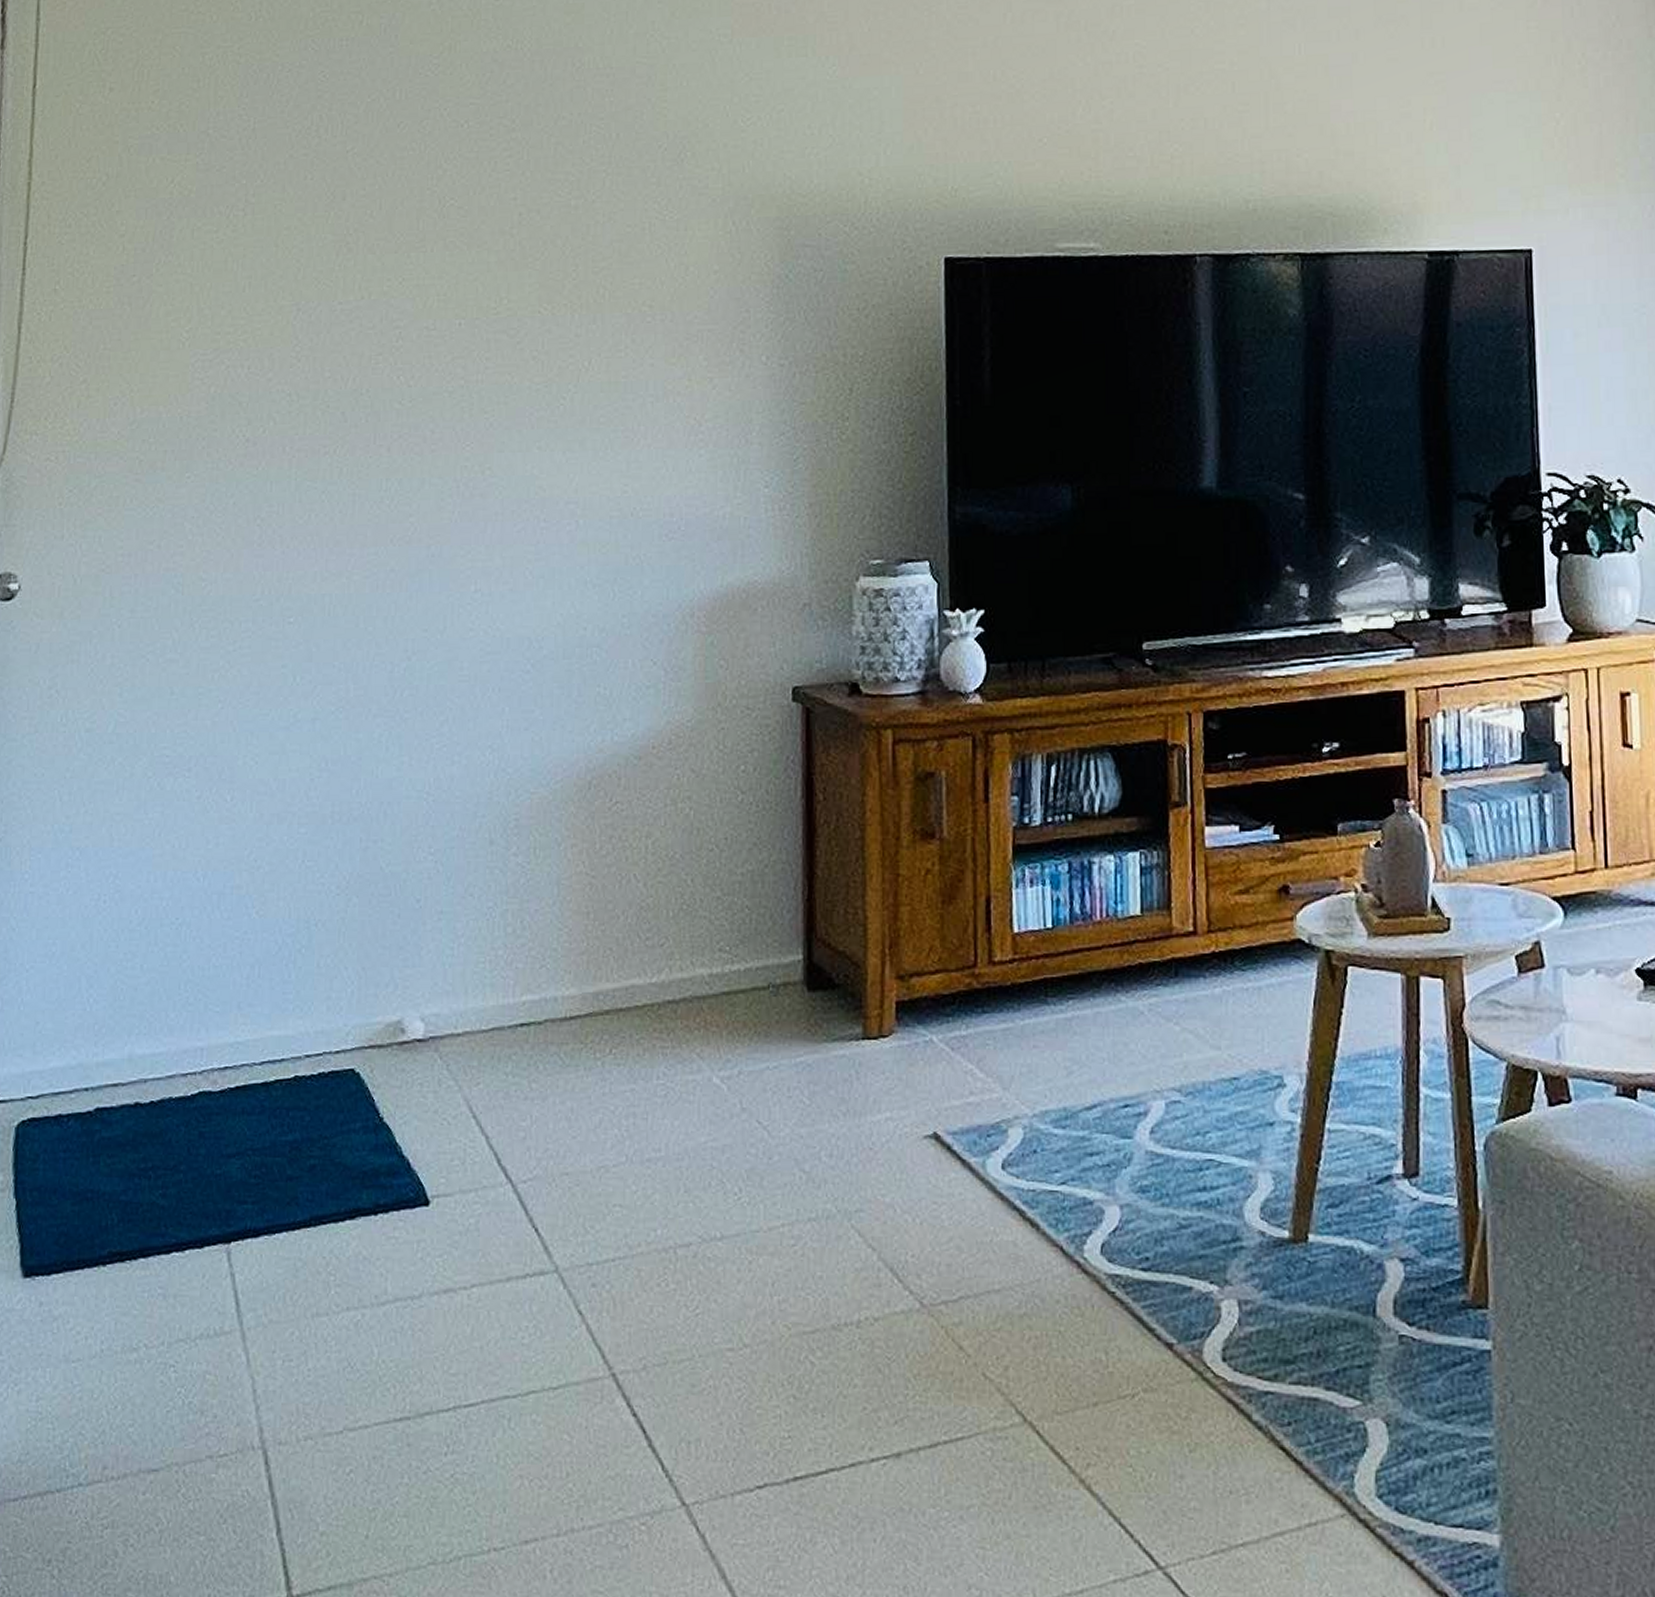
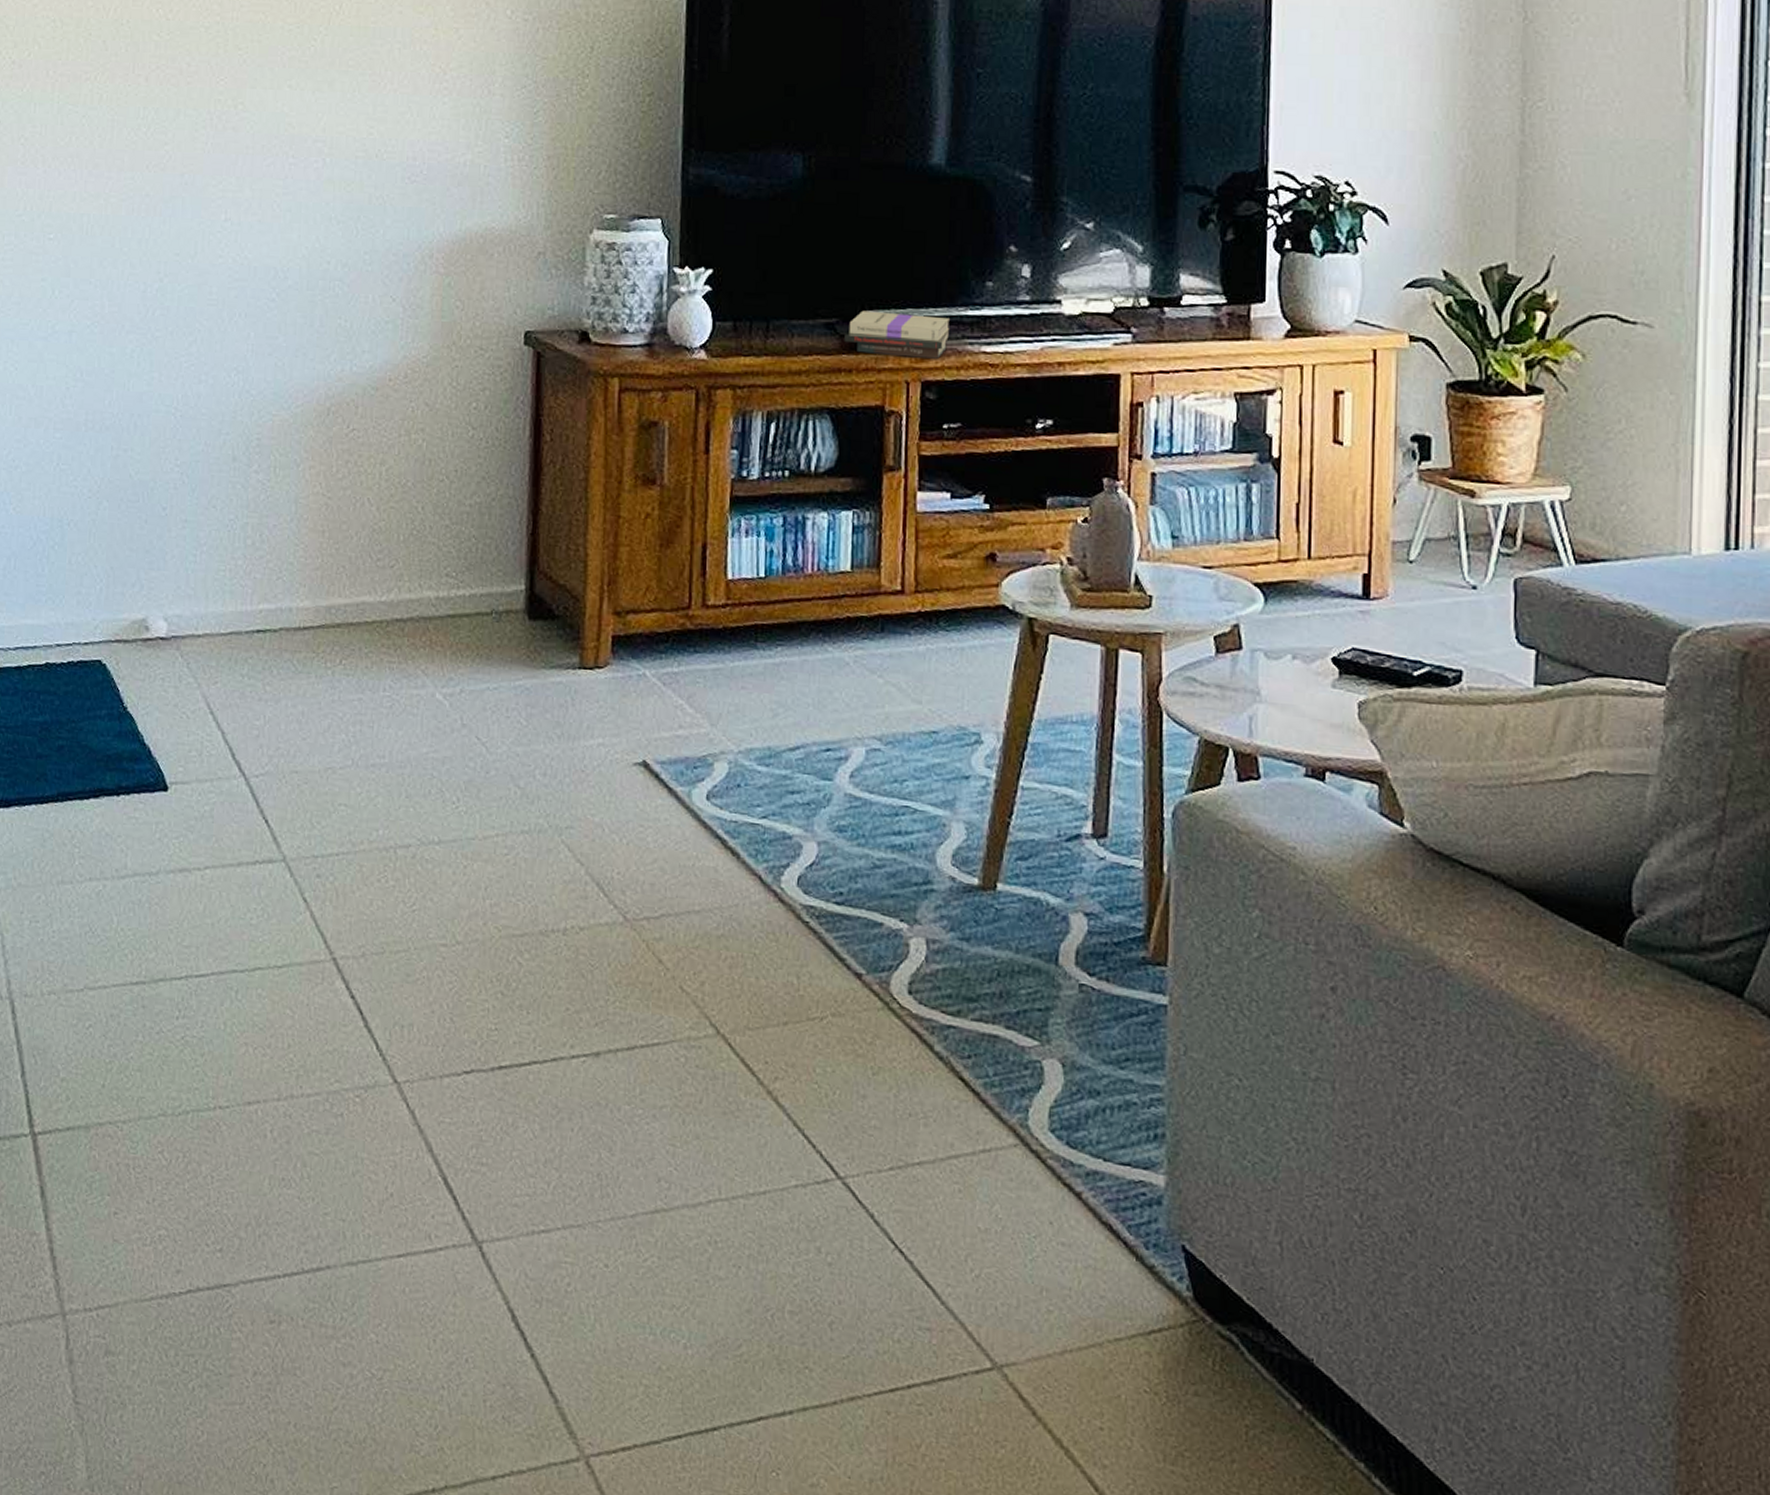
books: none [1123,642,1230,688] -> present [844,310,951,359]

